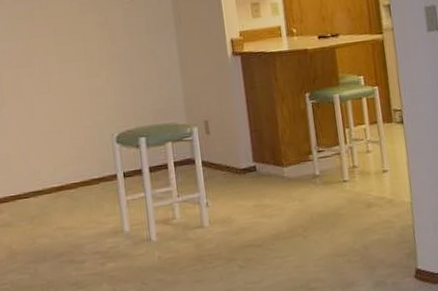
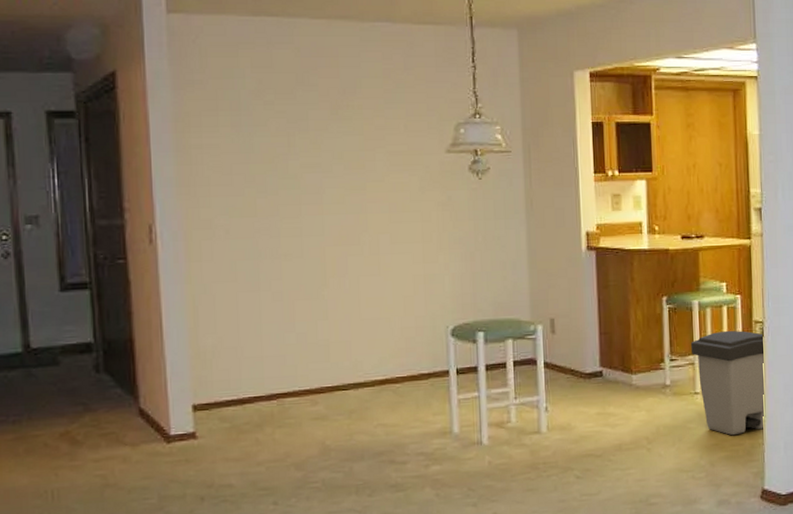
trash can: none [335,119,411,220] -> present [690,330,764,436]

